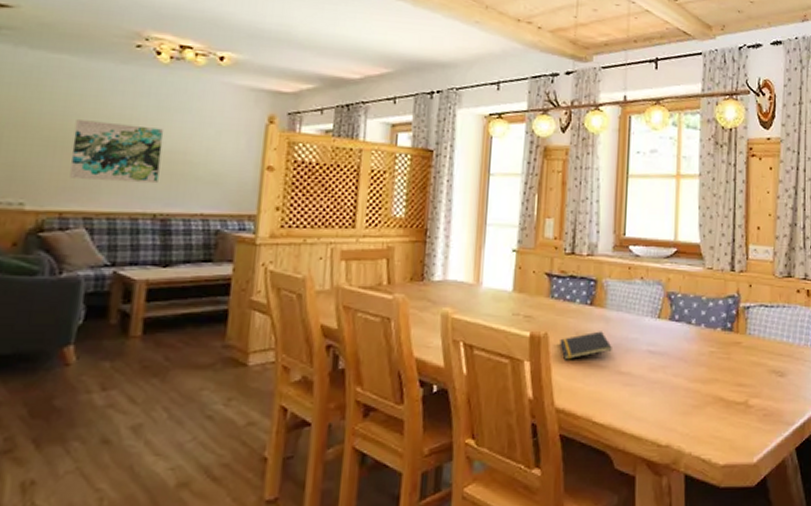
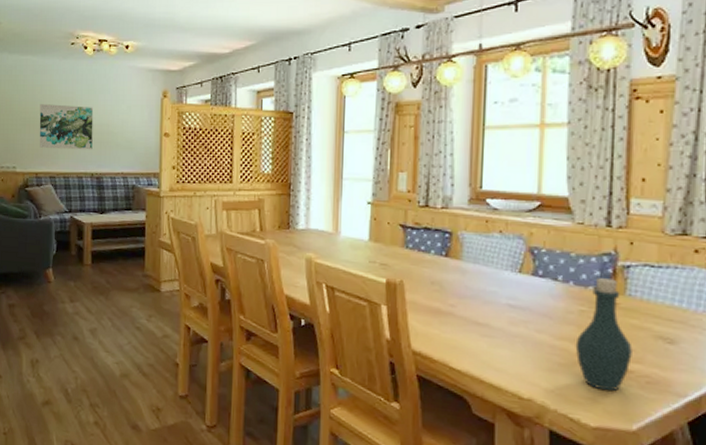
notepad: present [560,331,612,360] -> none [415,282,469,307]
bottle: none [706,320,752,428] -> present [575,278,633,391]

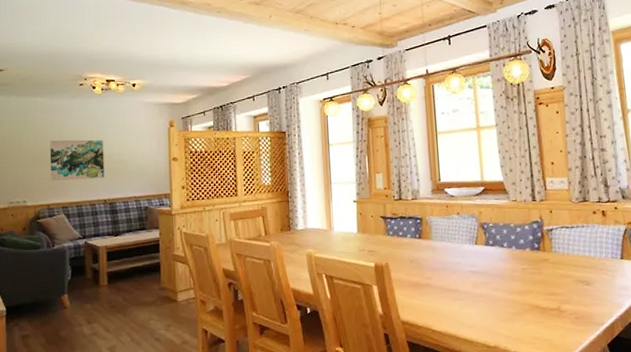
bottle: present [575,278,633,391] -> none [522,241,563,330]

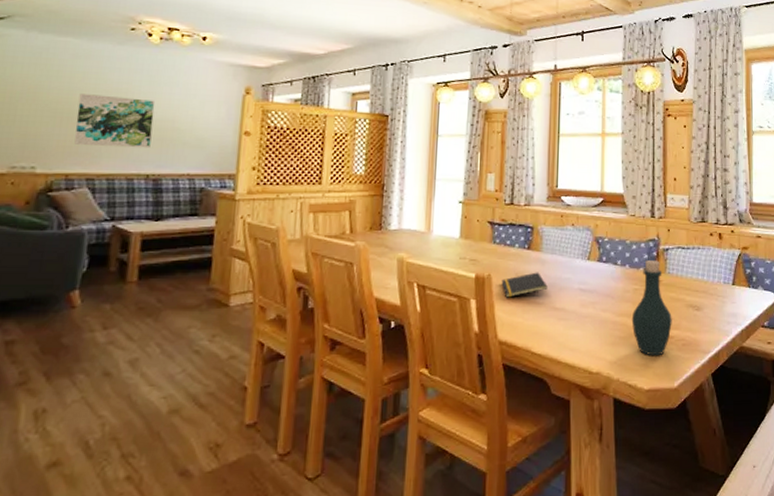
notepad: none [398,258,441,283] -> present [501,272,548,298]
bottle: none [522,241,563,330] -> present [631,260,672,356]

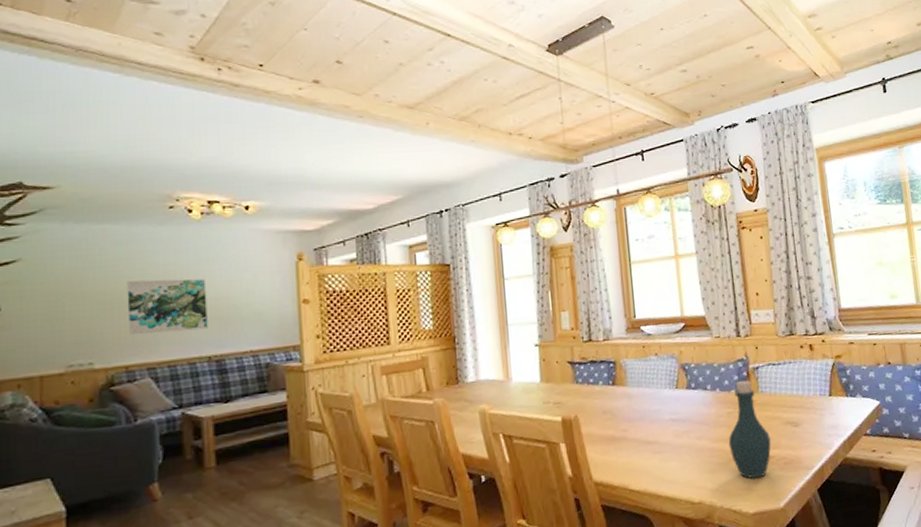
notepad: present [501,272,548,298] -> none [589,407,638,438]

